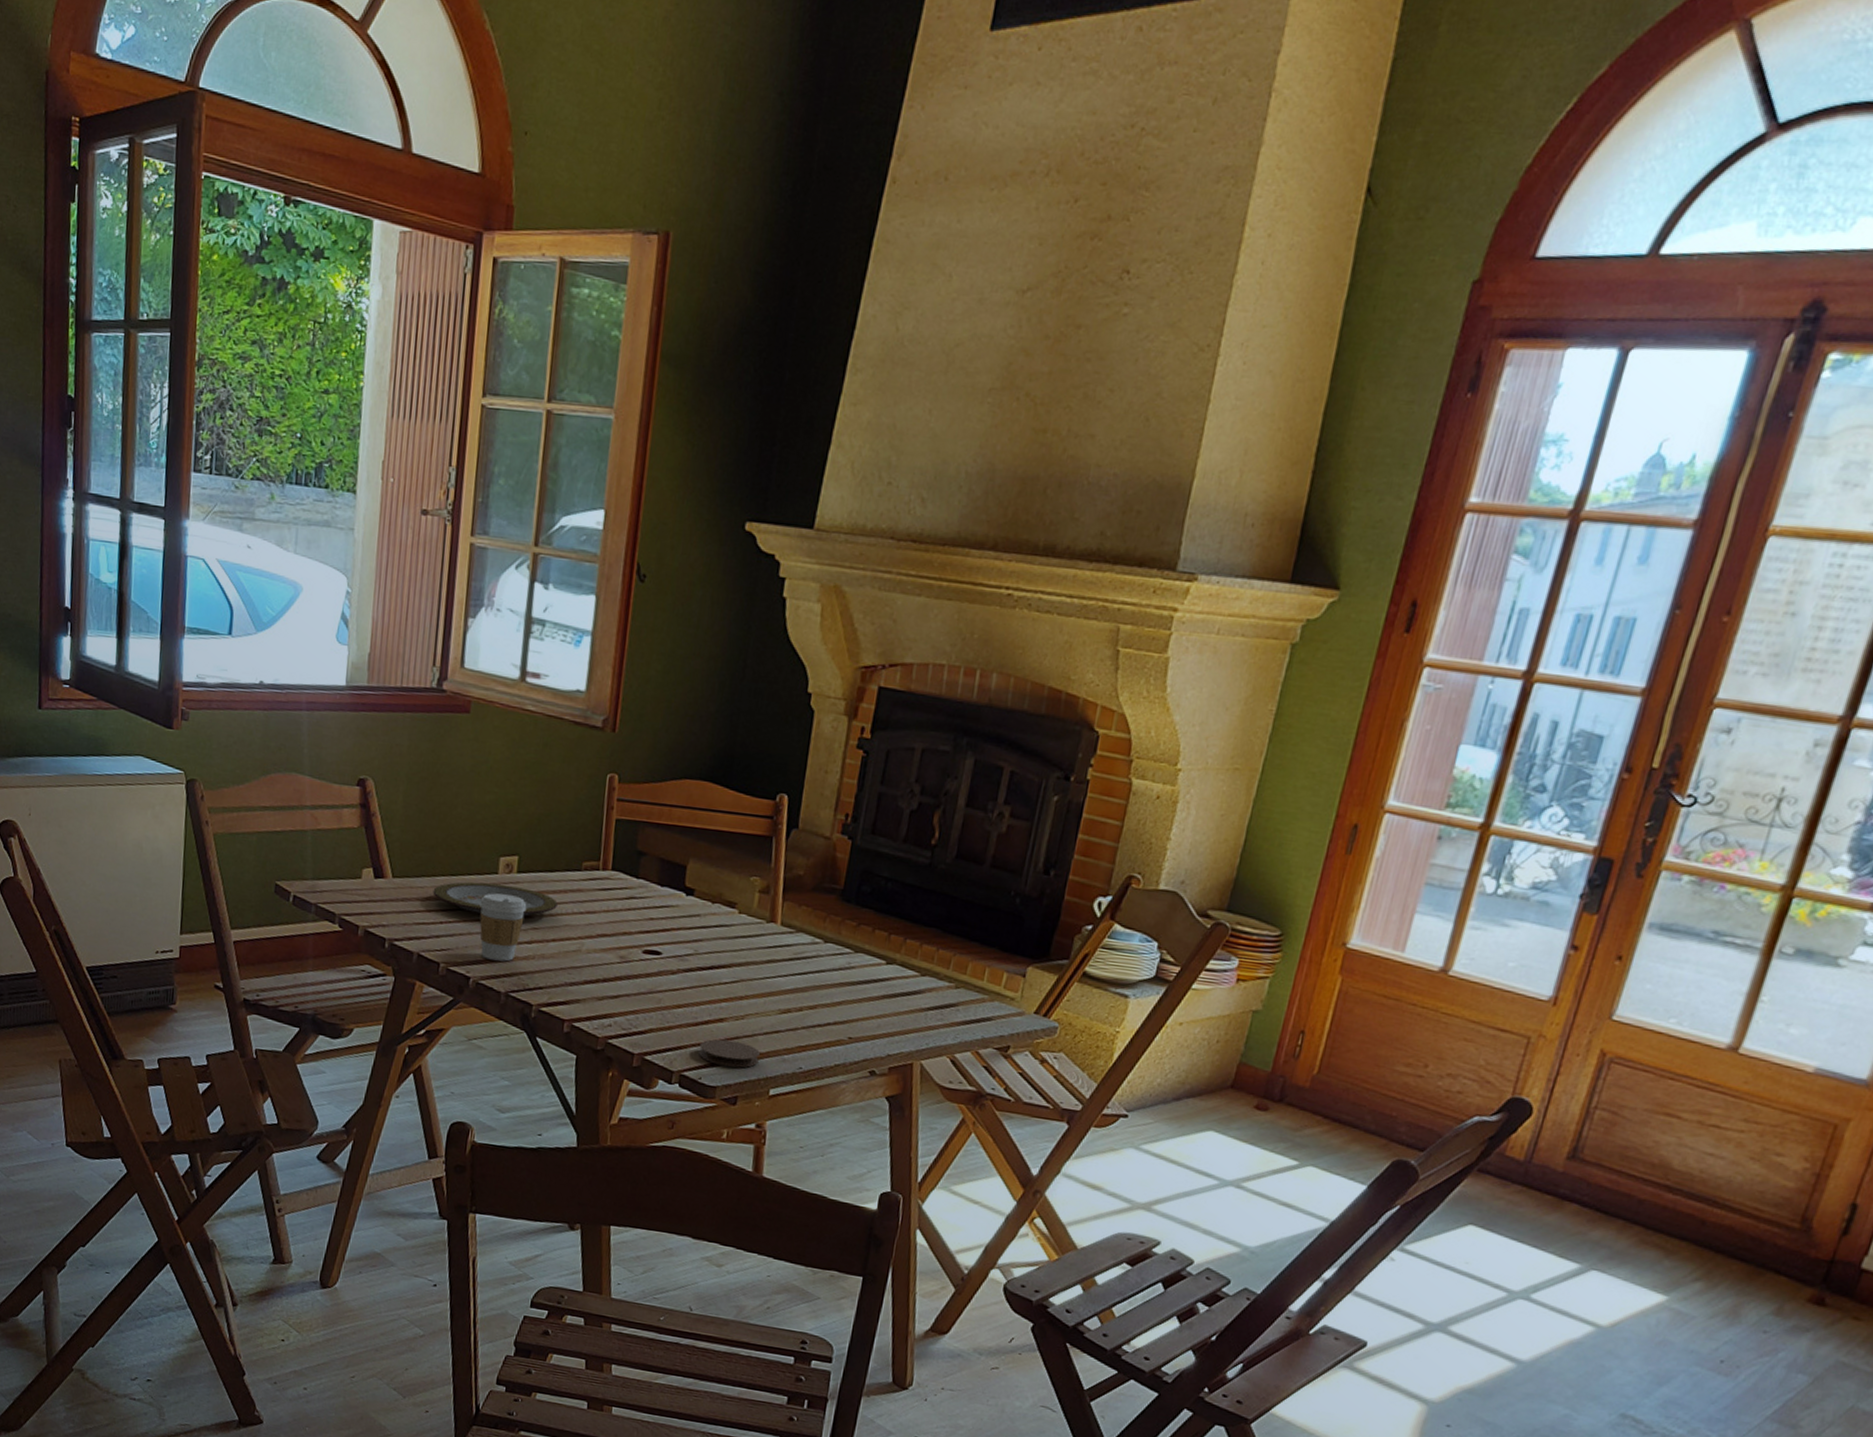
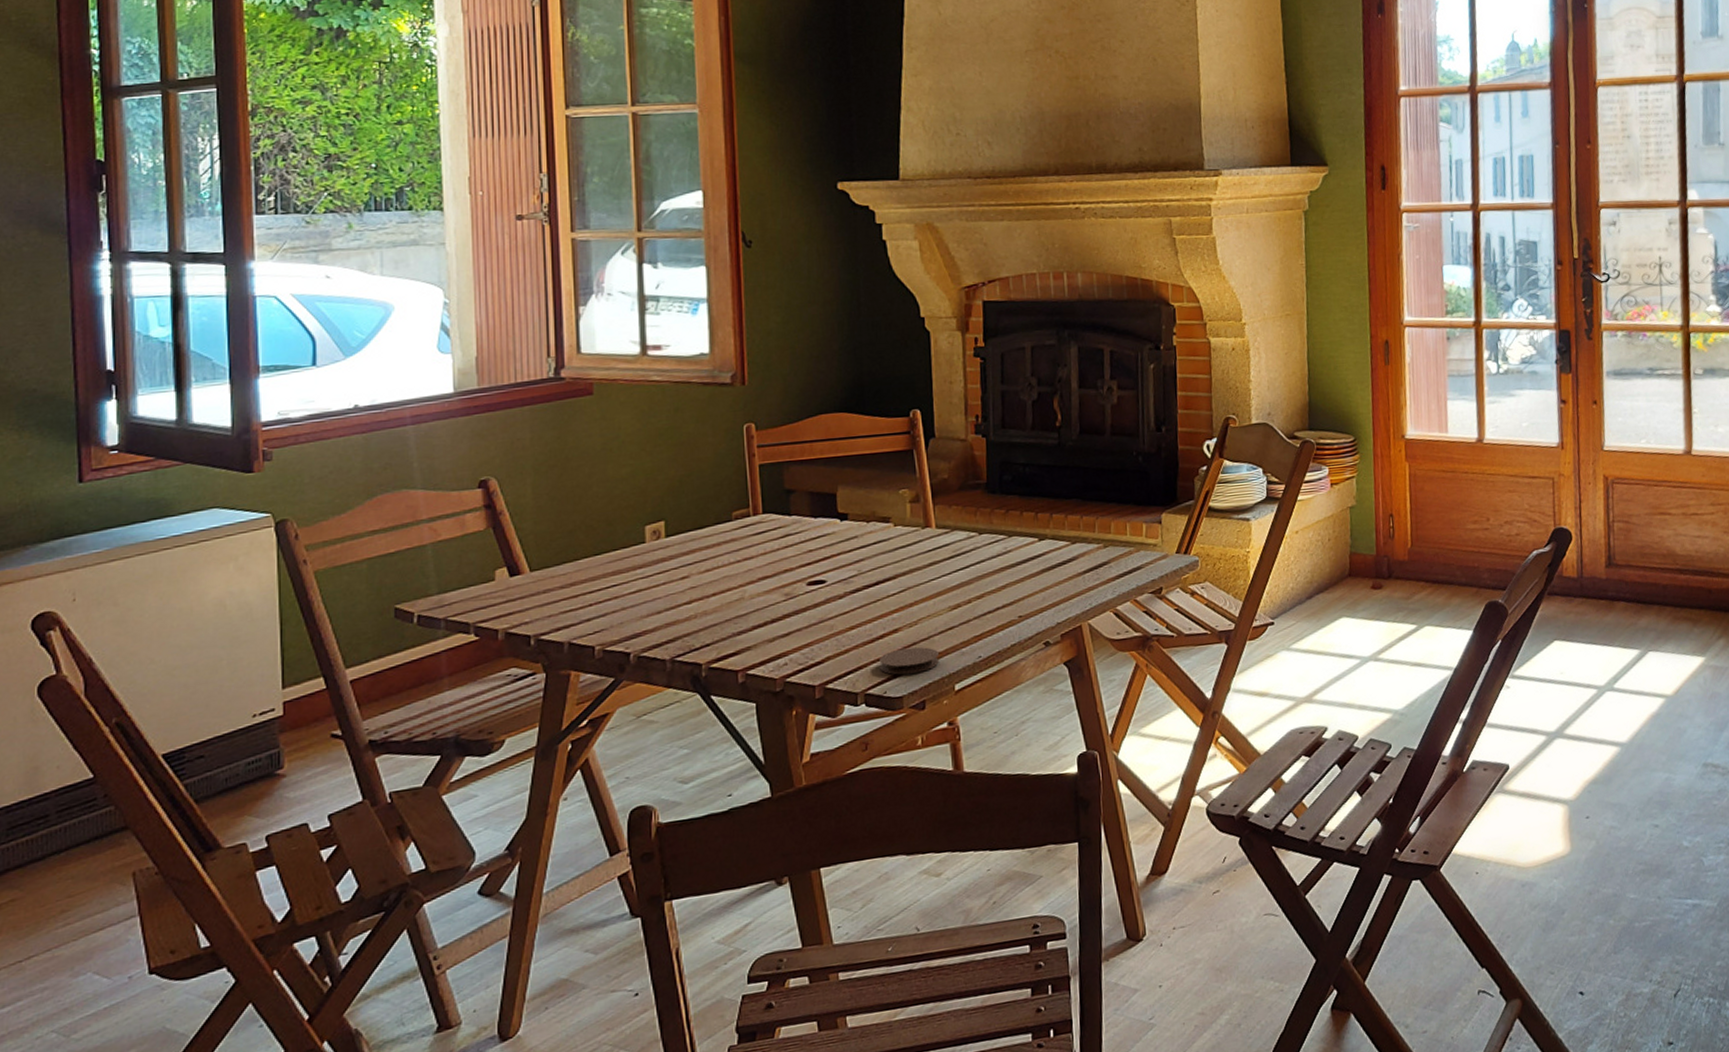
plate: present [433,882,558,916] -> none [577,550,713,588]
coffee cup: present [479,893,527,962] -> none [630,560,681,630]

